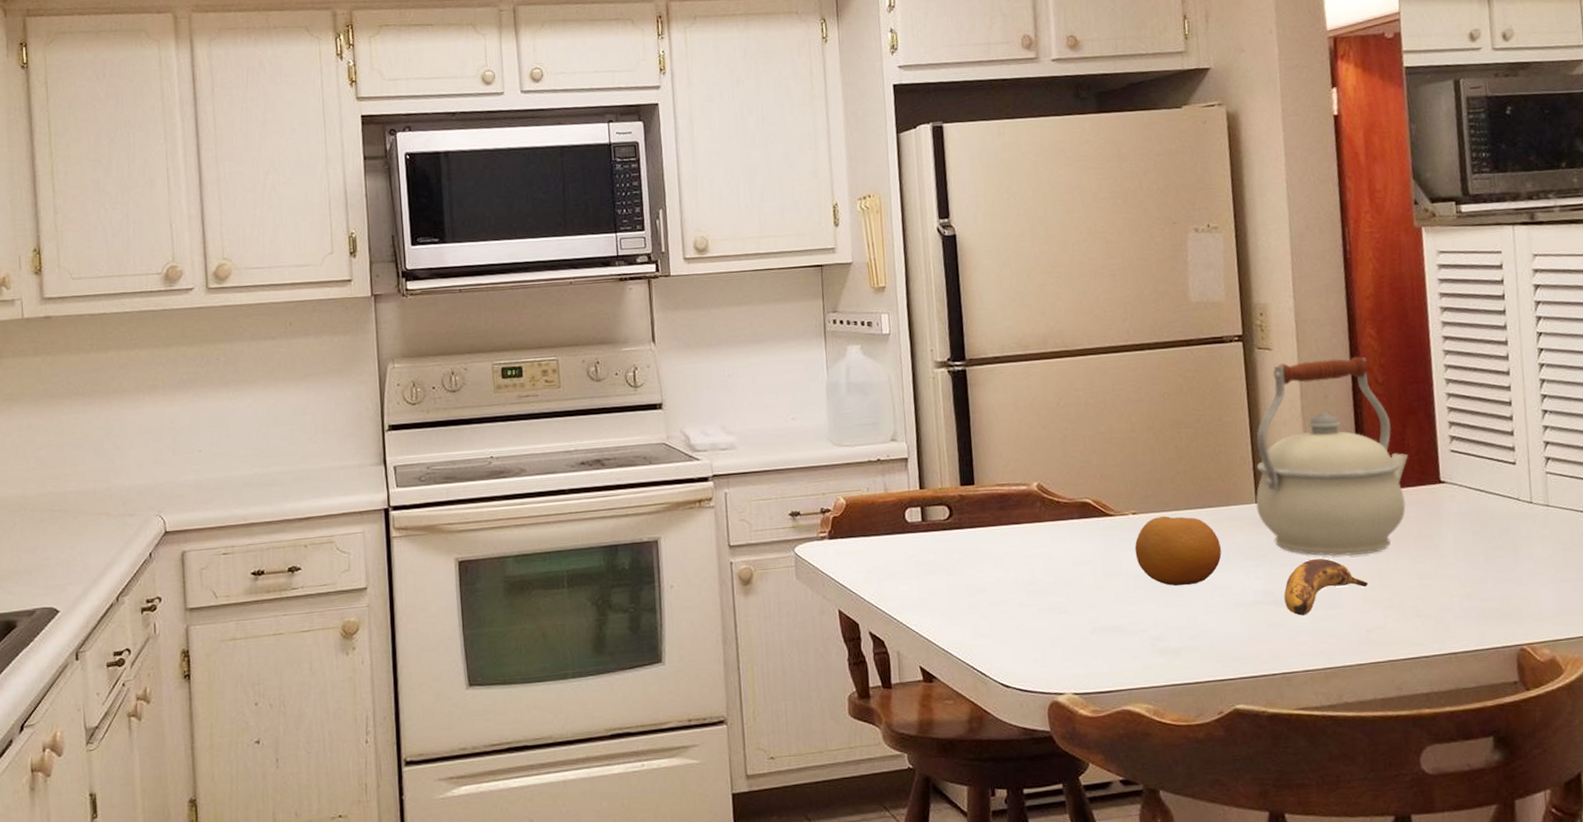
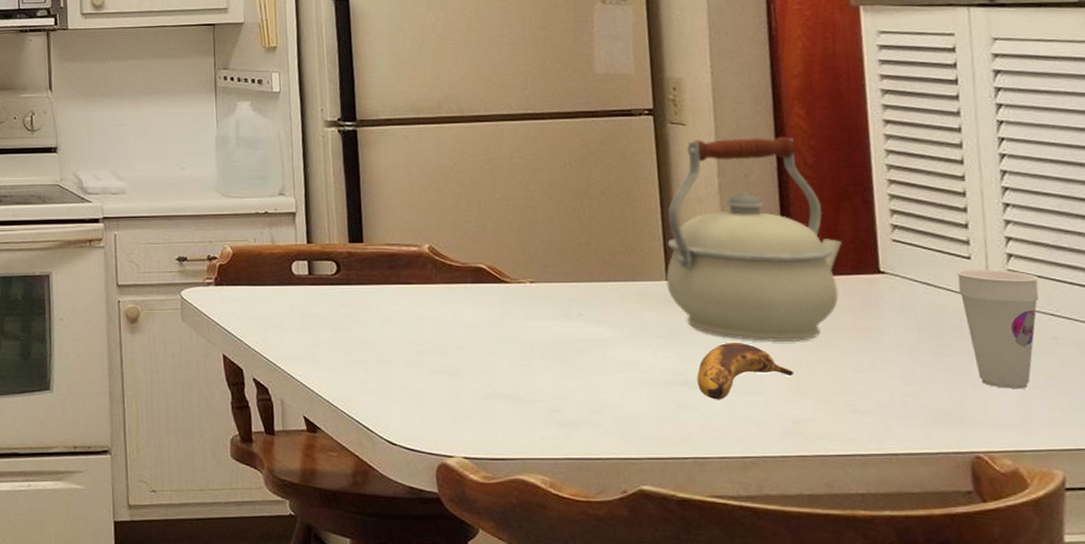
fruit: present [1134,516,1222,586] -> none [531,287,627,359]
cup: none [1503,472,1571,583] -> present [955,269,1039,388]

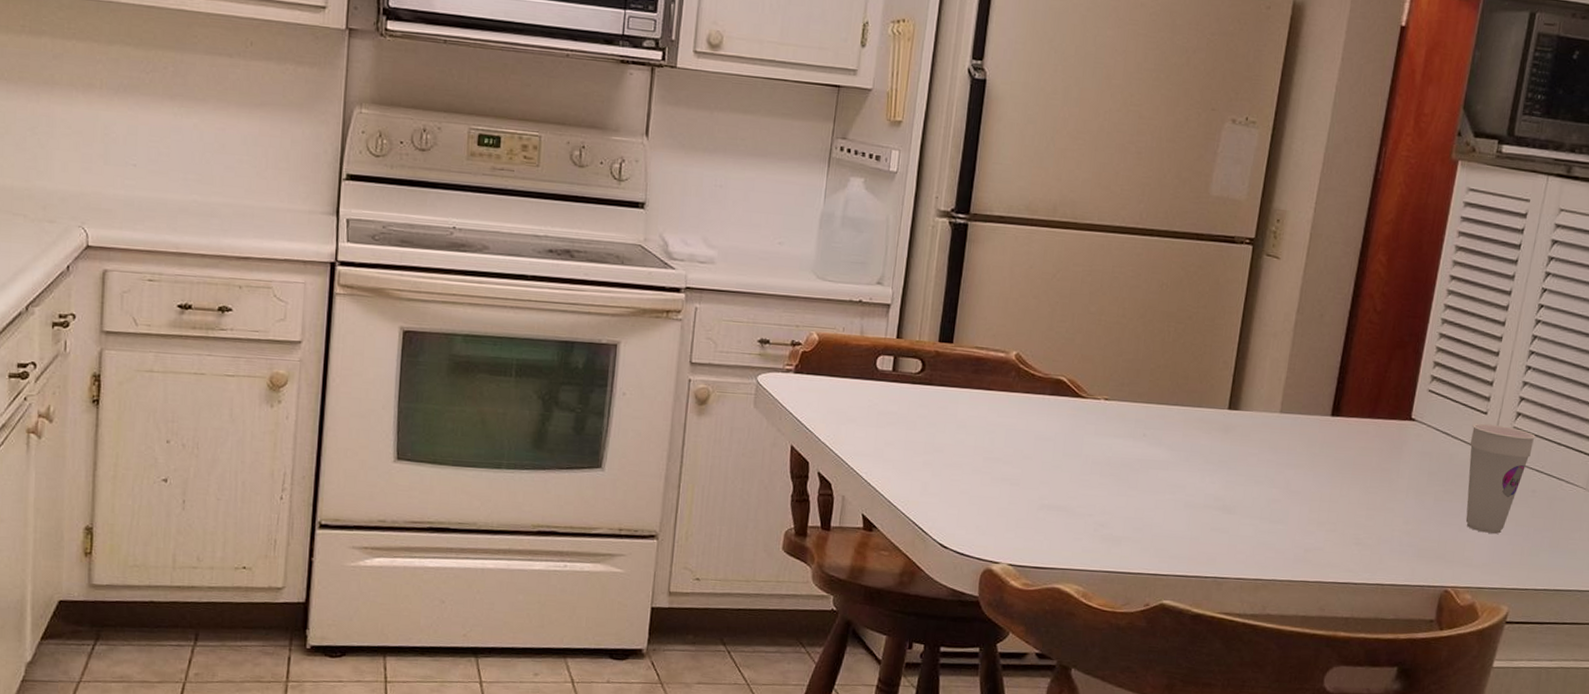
kettle: present [666,136,843,343] -> none [1227,274,1387,478]
banana: present [696,342,795,400] -> none [1233,472,1318,526]

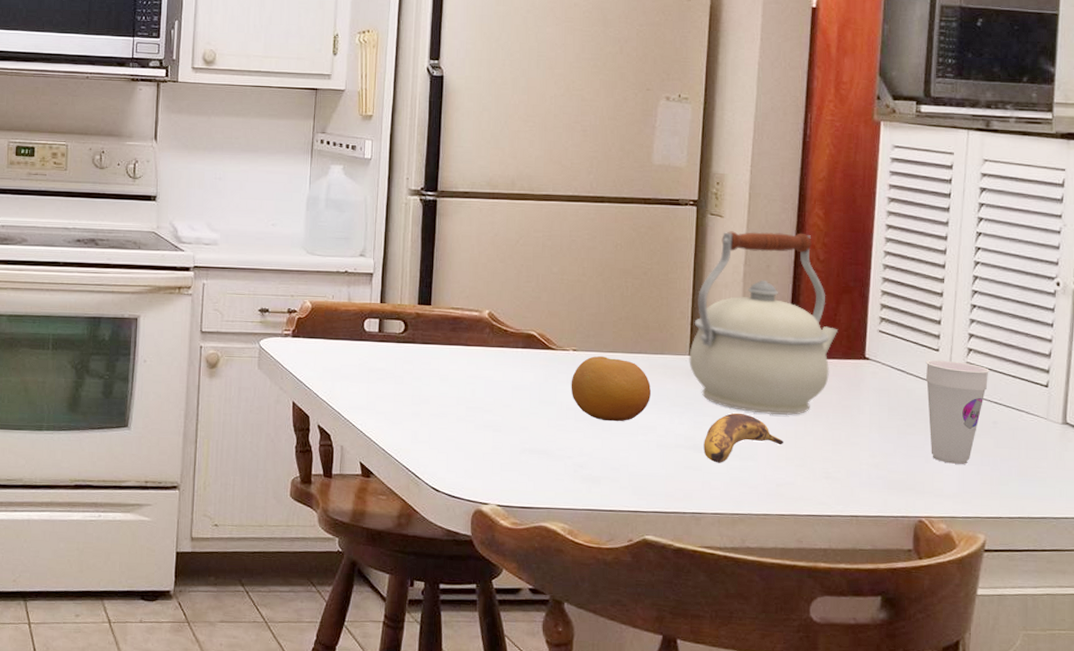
fruit: none [1098,406,1184,479] -> present [571,356,651,422]
kettle: none [1227,274,1387,478] -> present [689,231,839,416]
banana: none [1233,472,1318,526] -> present [704,412,784,463]

